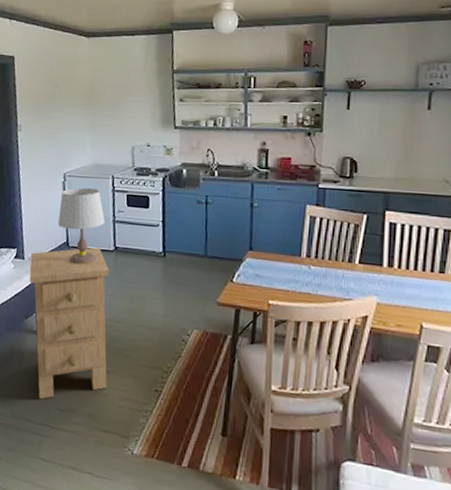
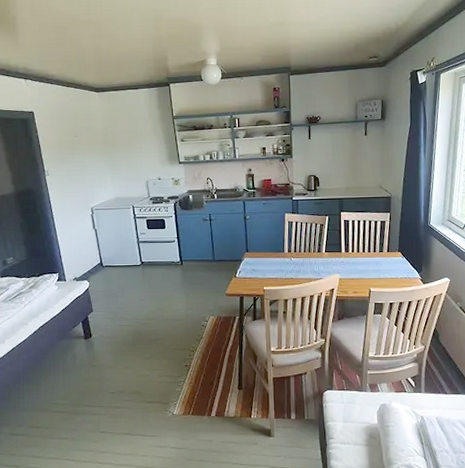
nightstand: present [29,247,110,399] -> none [71,264,147,387]
table lamp: present [58,188,105,265] -> none [91,218,131,280]

